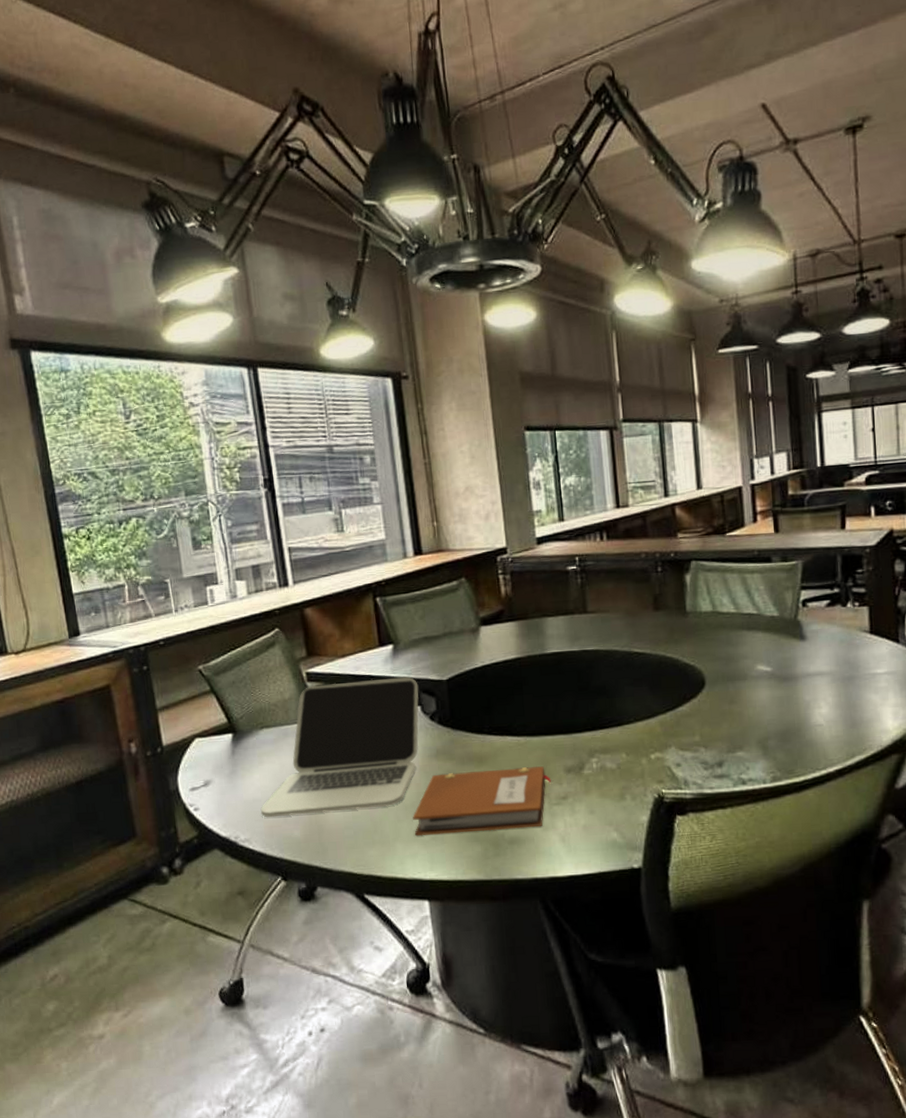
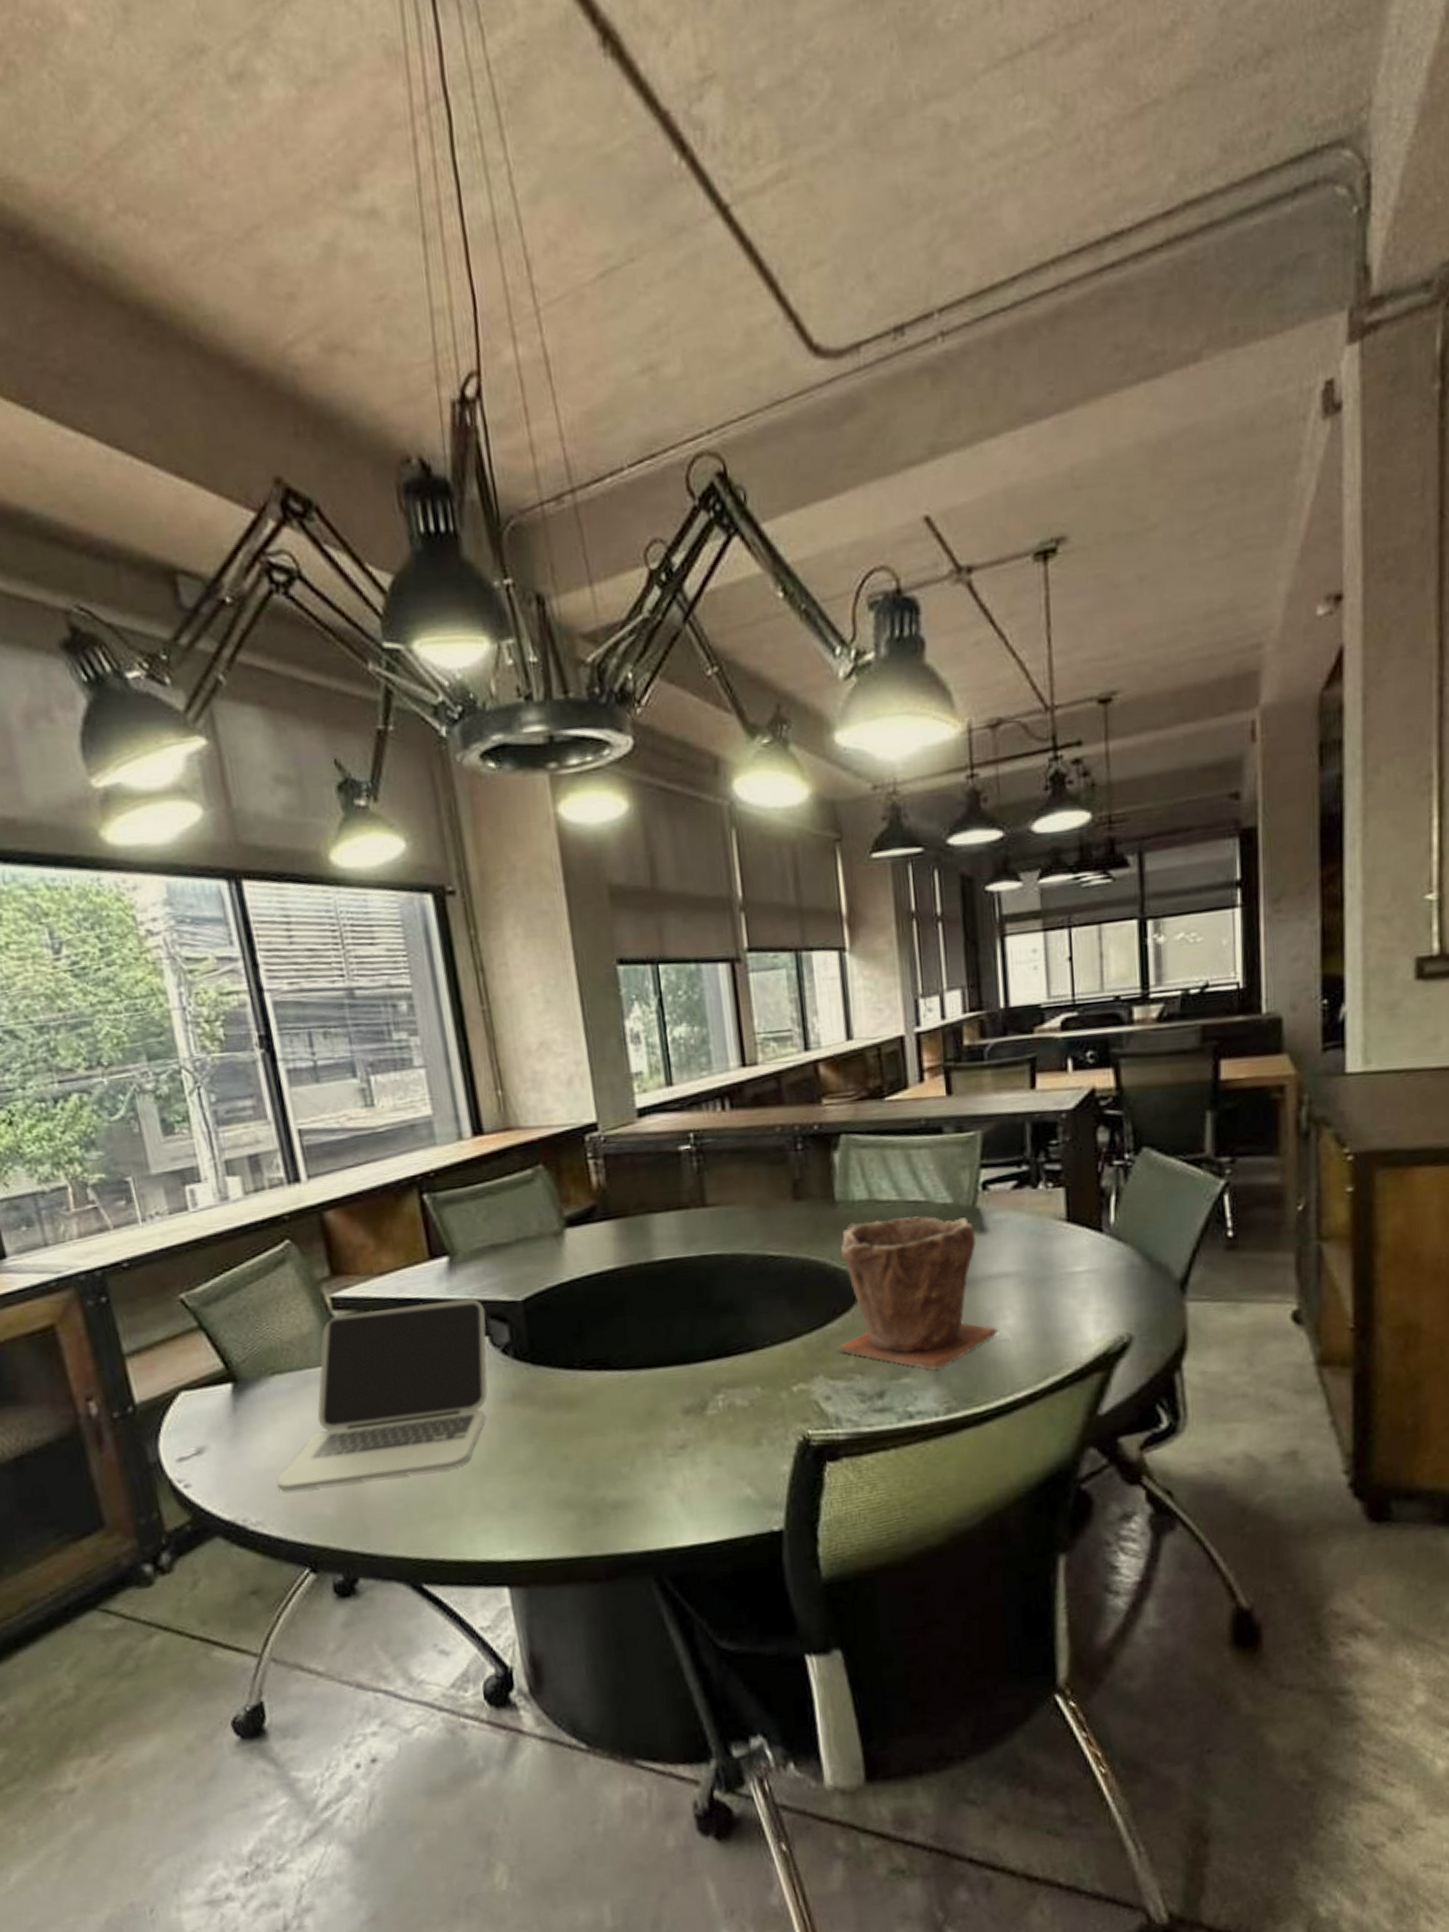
notebook: present [413,766,552,837] -> none [483,1407,666,1506]
plant pot: none [686,625,815,746] -> present [837,1215,999,1369]

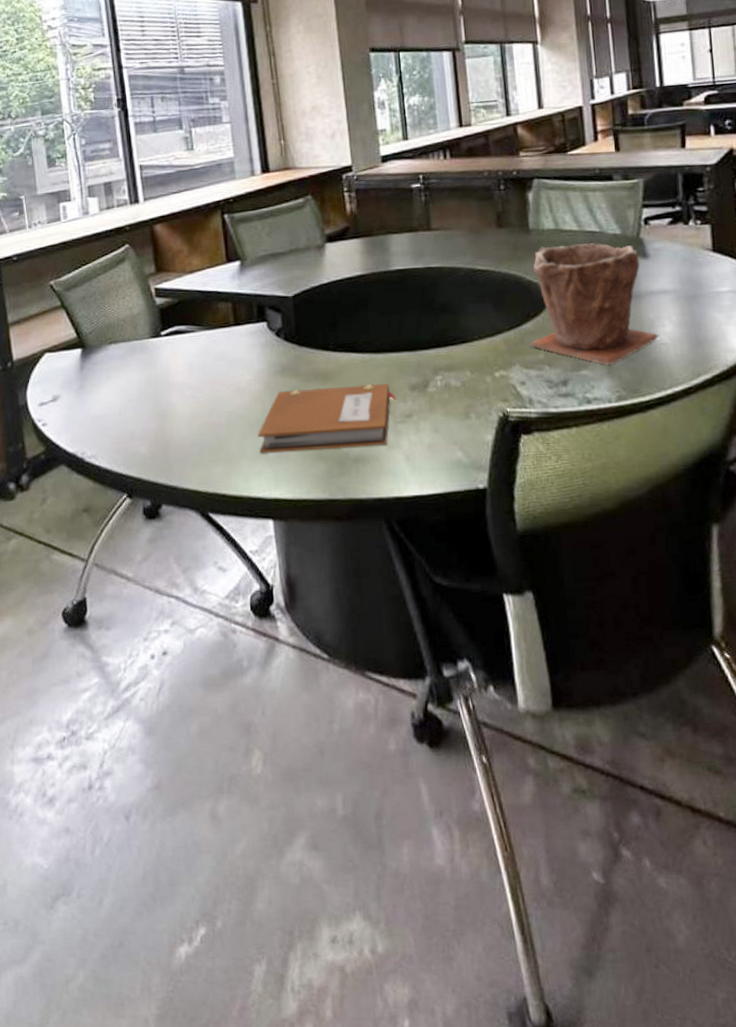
laptop: present [276,1298,488,1492] -> none [107,293,265,434]
notebook: none [483,1407,666,1506] -> present [258,383,396,454]

